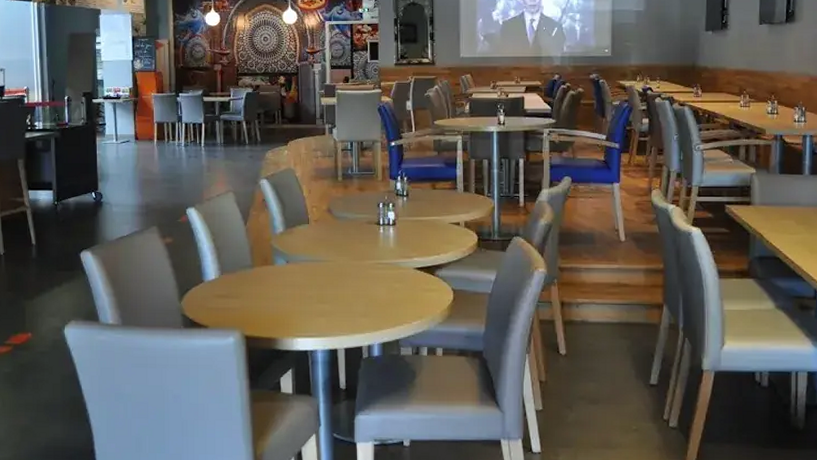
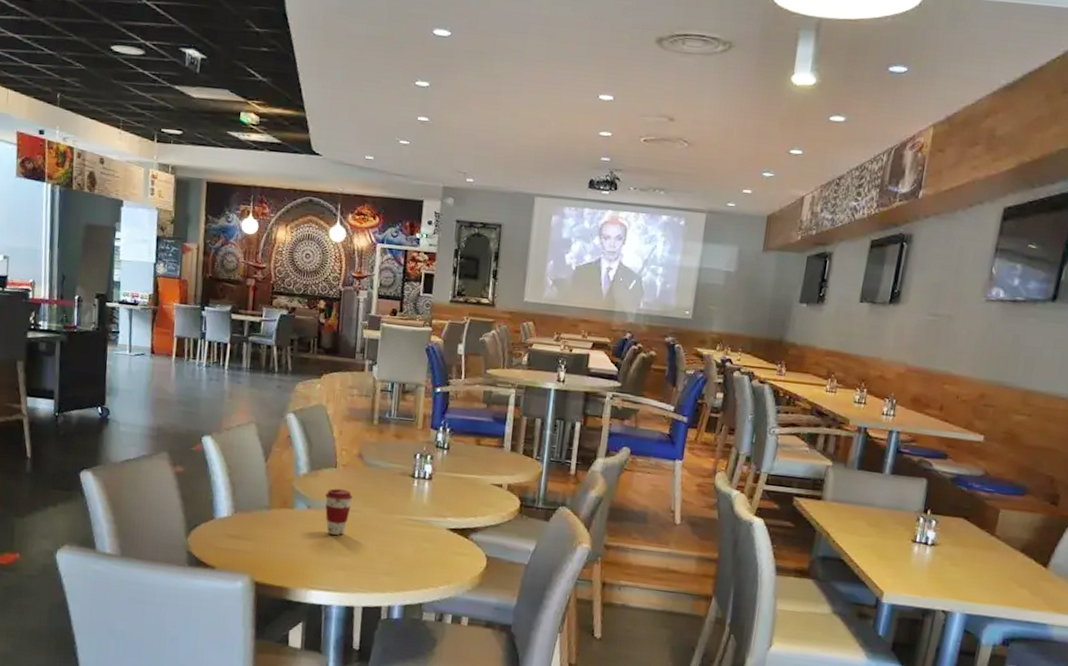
coffee cup: none [301,243,326,285] -> present [324,488,353,536]

